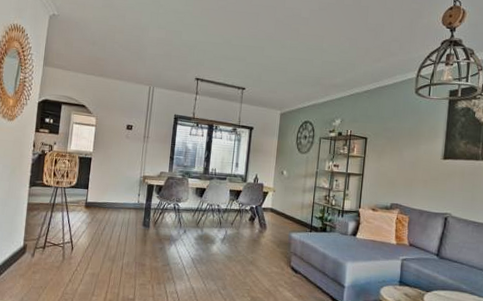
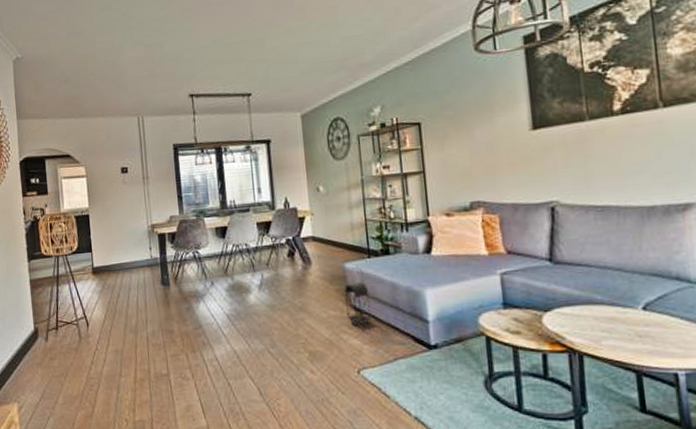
lantern: none [285,237,307,283] -> present [344,267,372,326]

